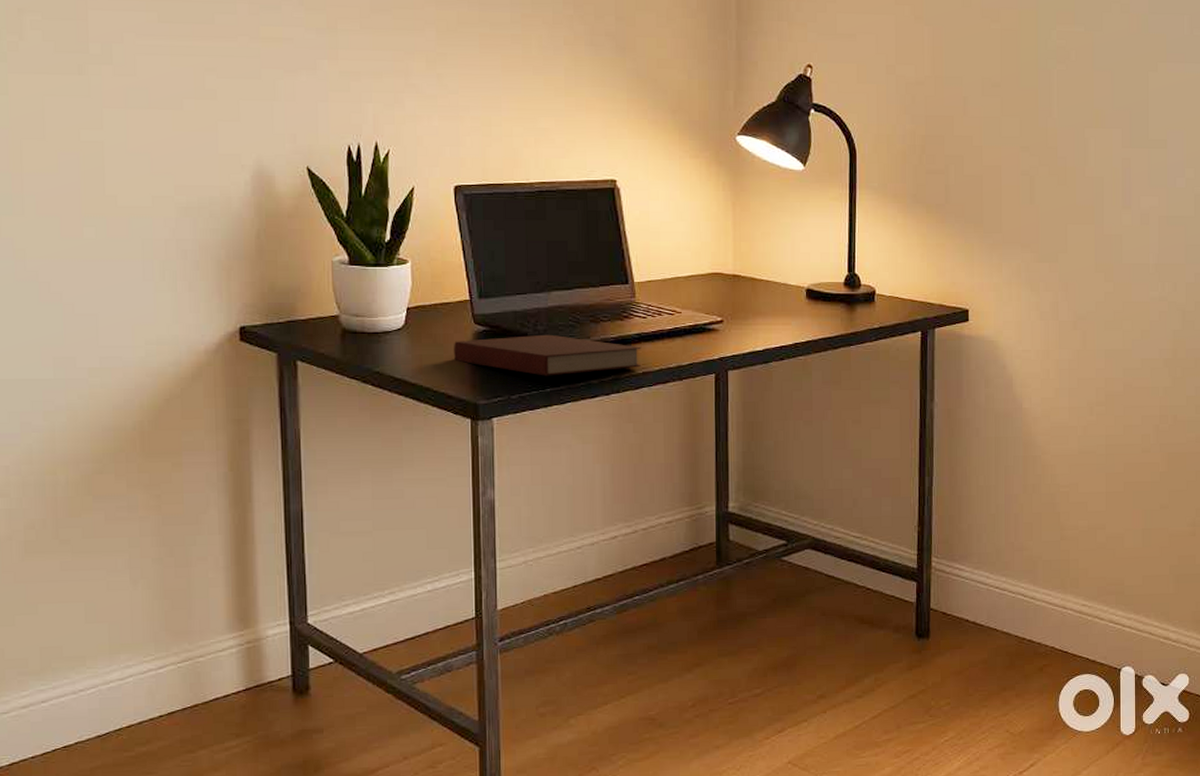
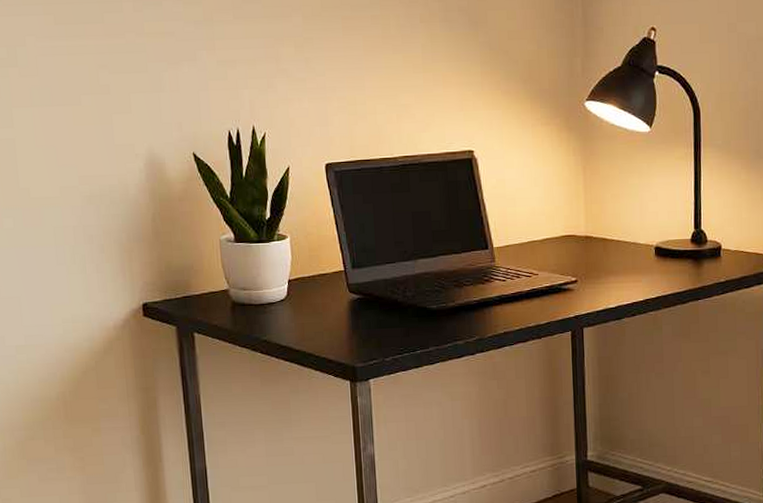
notebook: present [453,334,642,376] -> none [331,299,503,339]

